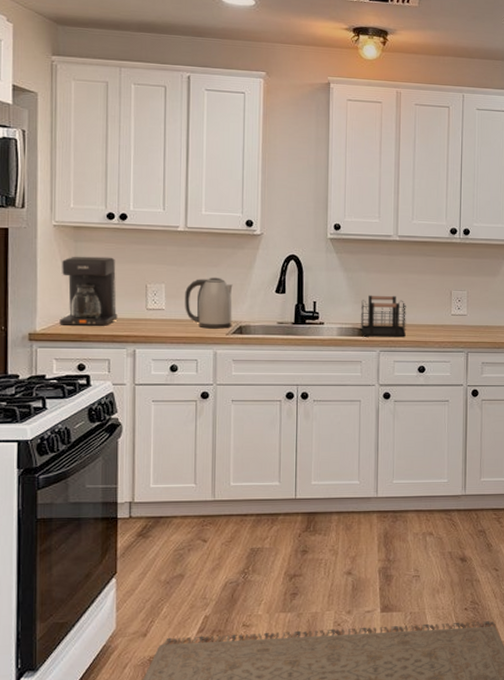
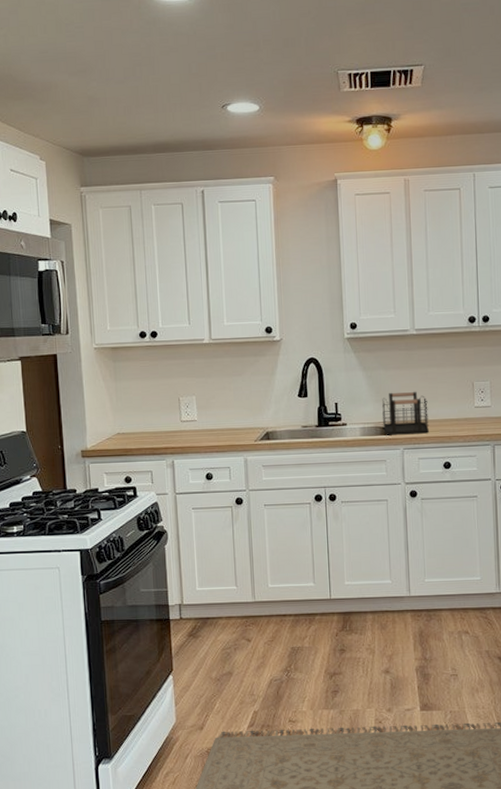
coffee maker: present [59,256,118,326] -> none [104,374,156,441]
kettle: present [185,277,233,329] -> none [214,385,260,437]

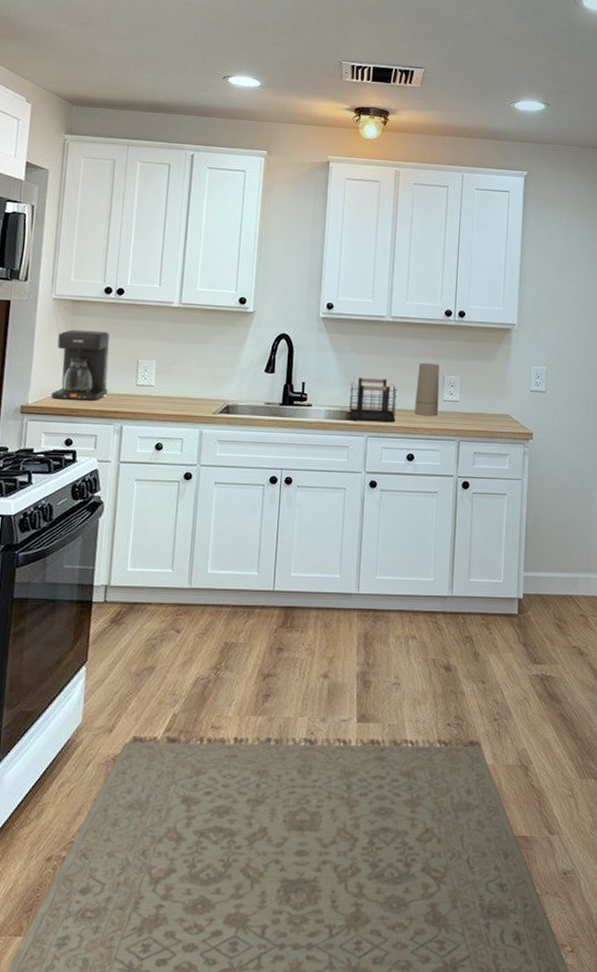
coffee maker: none [104,374,156,441] -> present [51,329,109,401]
canister: none [446,371,471,424] -> present [415,362,440,416]

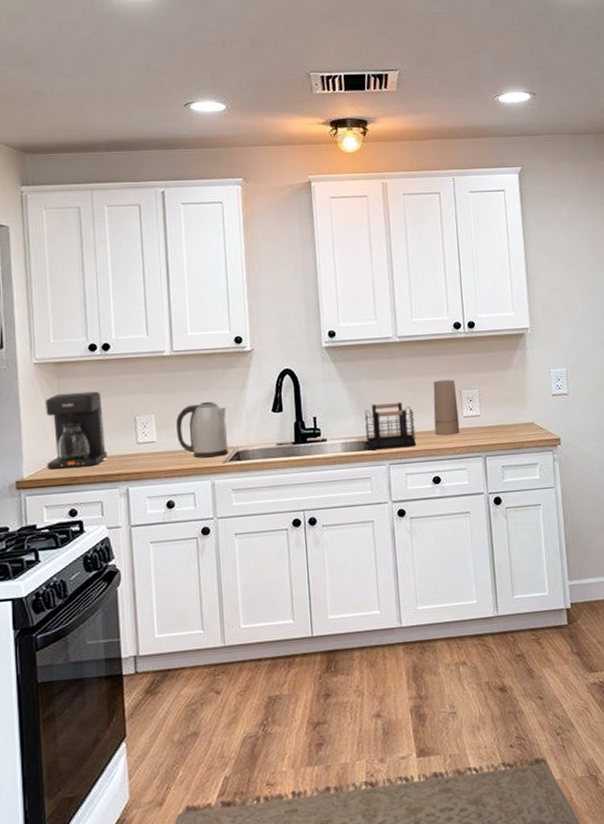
kettle: none [174,354,223,408] -> present [176,401,229,459]

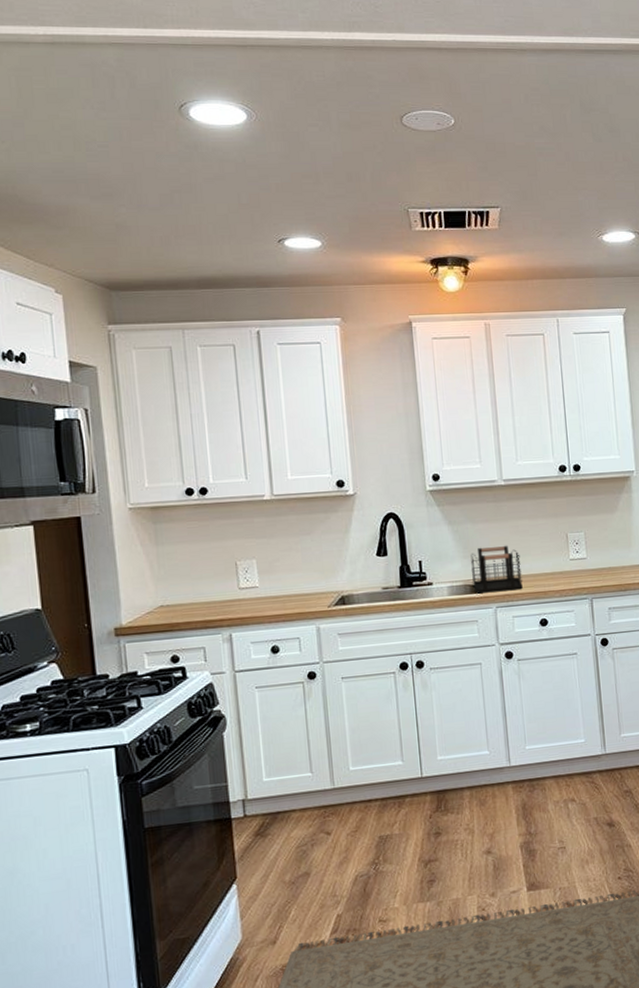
coffee maker: present [45,391,108,470] -> none [142,536,209,616]
kettle: present [176,401,229,459] -> none [278,545,333,603]
canister: present [433,379,460,436] -> none [539,522,566,579]

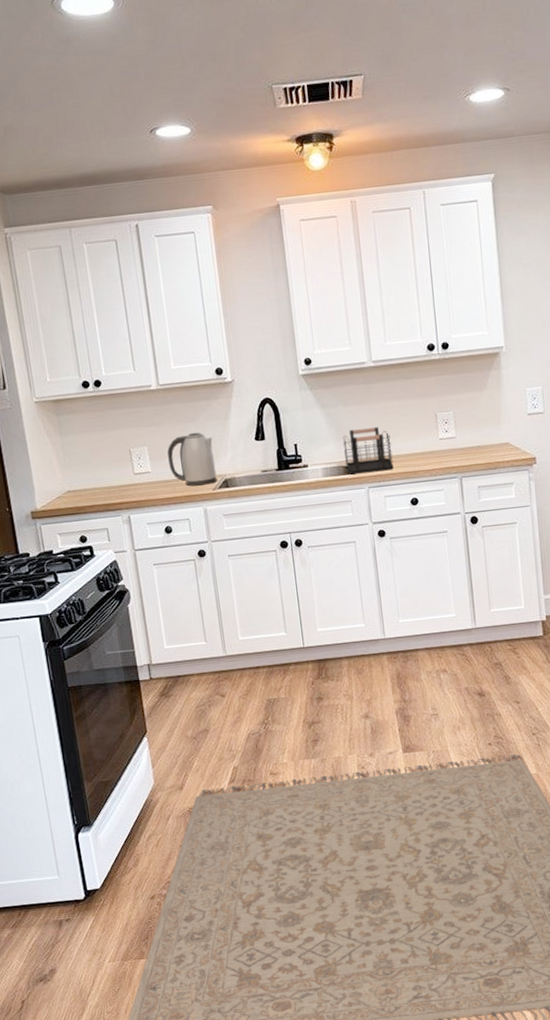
kettle: none [278,545,333,603] -> present [167,432,218,487]

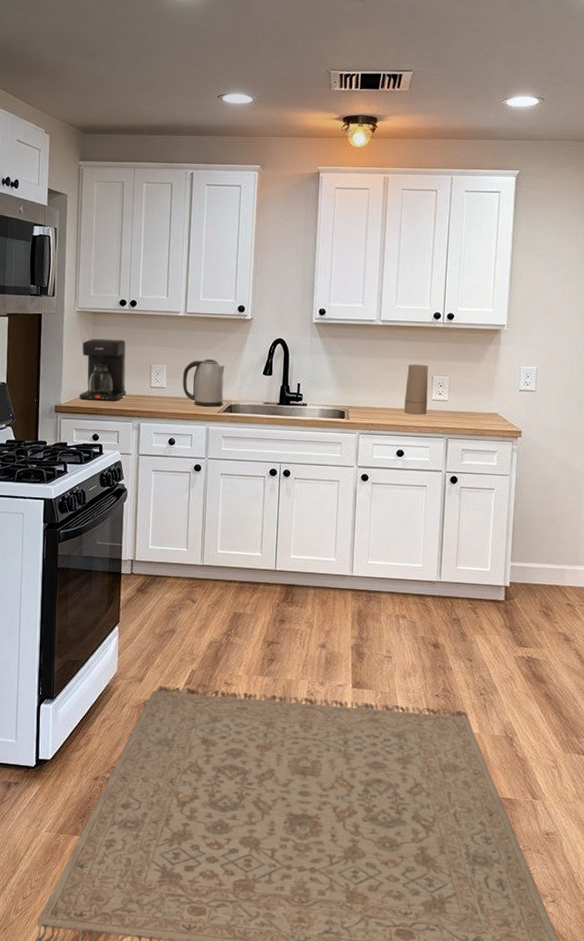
coffee maker: none [49,426,109,500] -> present [79,338,126,401]
dish rack: present [343,426,394,475] -> none [342,378,387,421]
canister: none [408,402,436,459] -> present [404,364,428,415]

